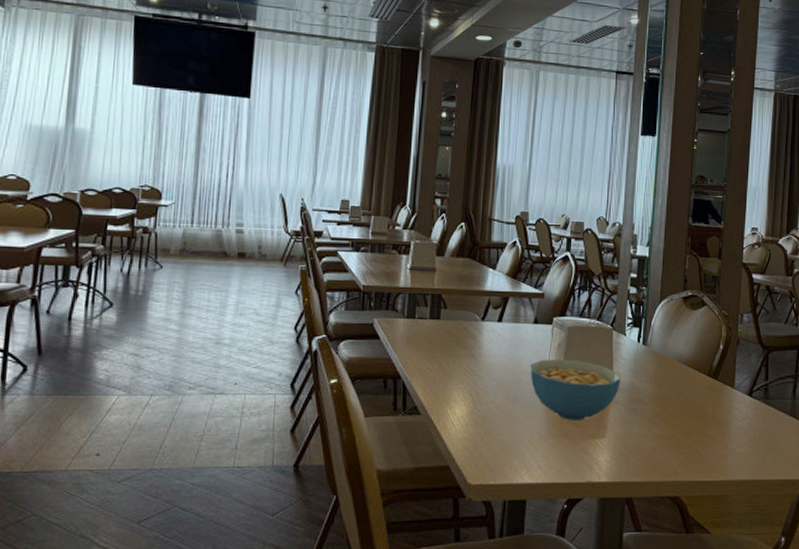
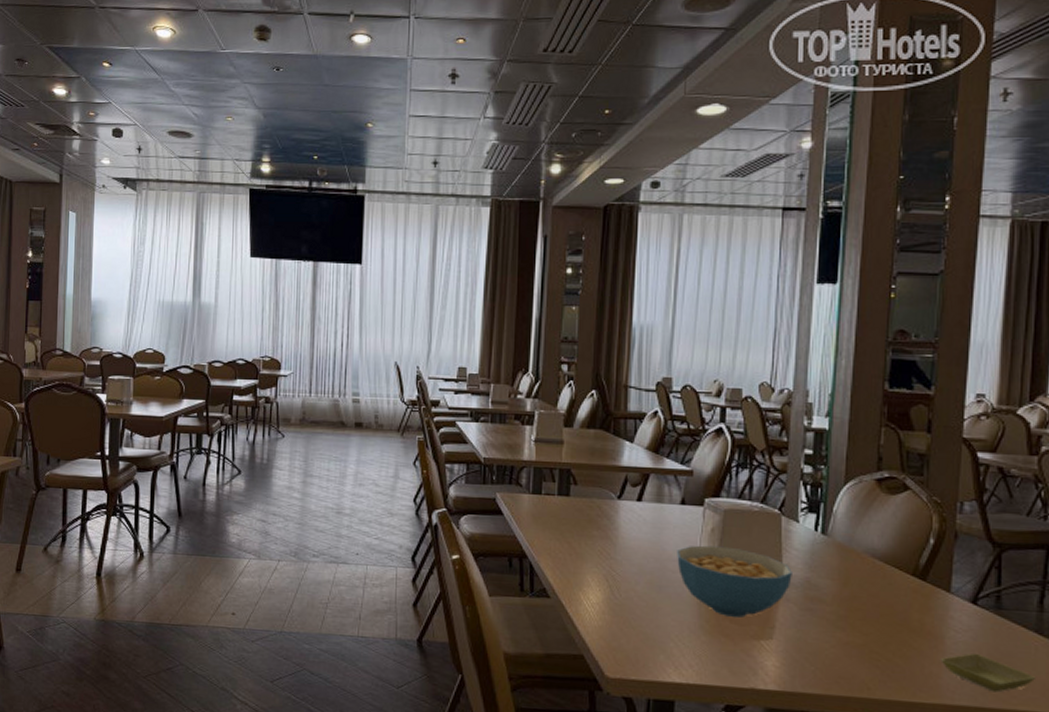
saucer: none [727,436,790,467] -> present [940,653,1035,693]

